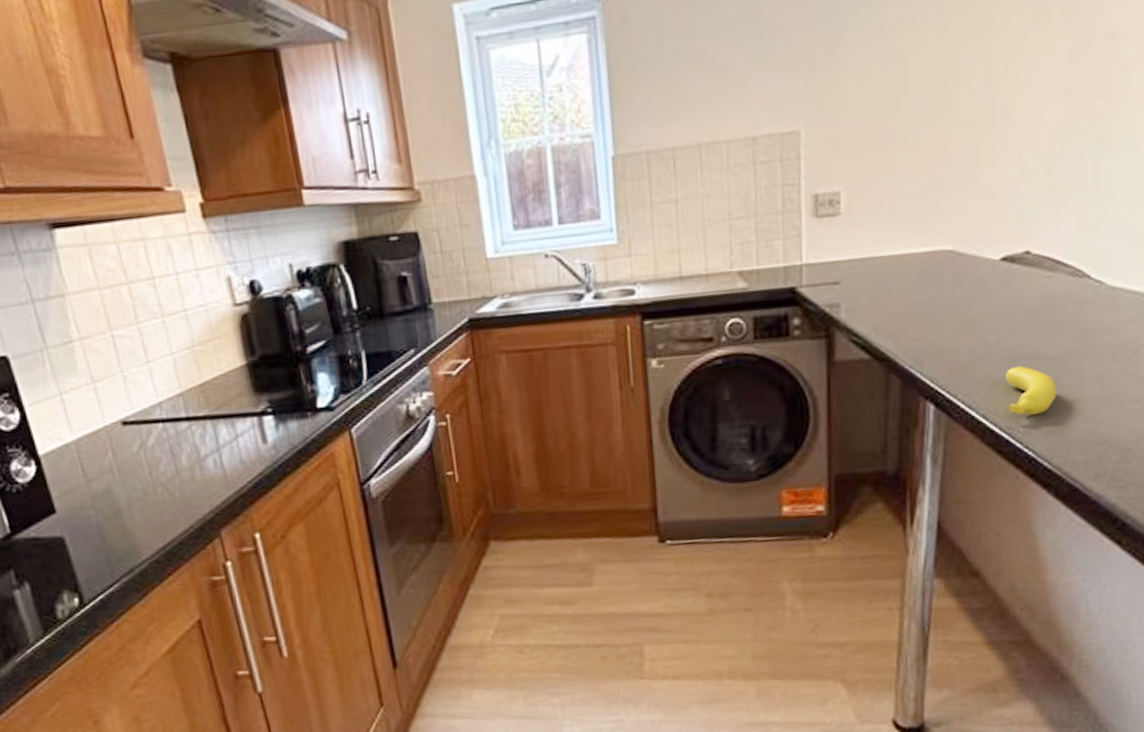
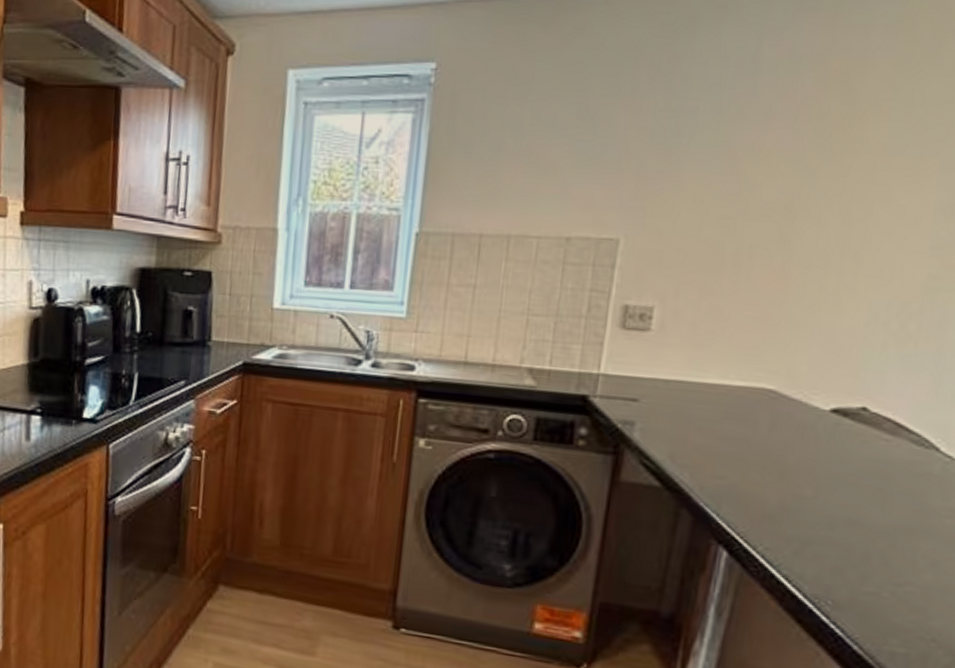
banana: present [1005,366,1057,416] -> none [817,530,881,590]

